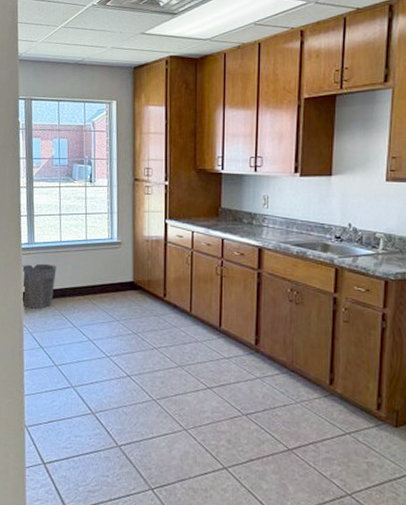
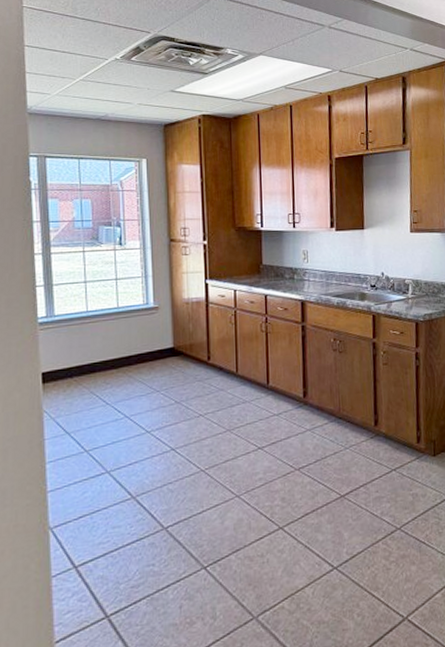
waste bin: present [21,263,57,309] -> none [38,337,83,391]

